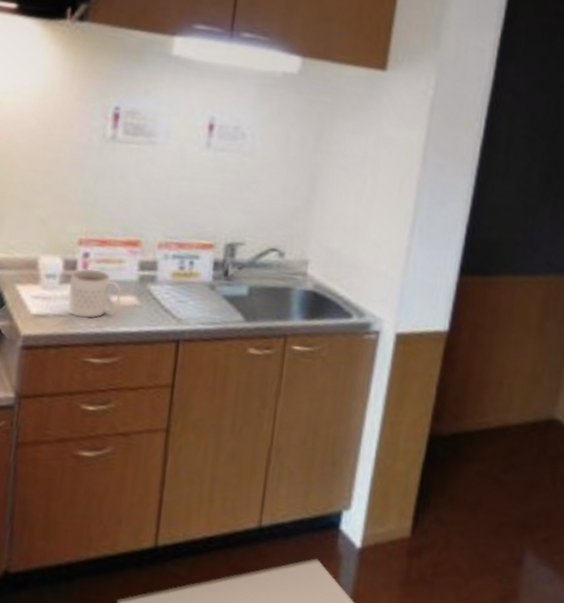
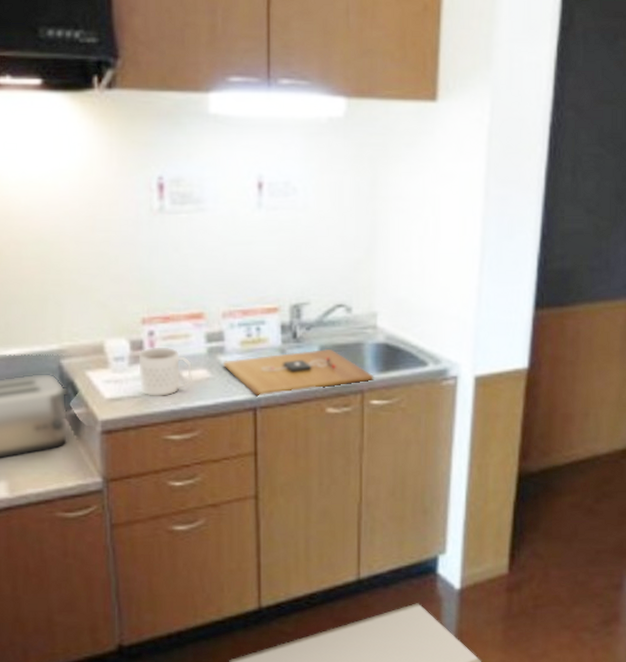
cutting board: none [152,289,299,330] -> present [222,349,374,397]

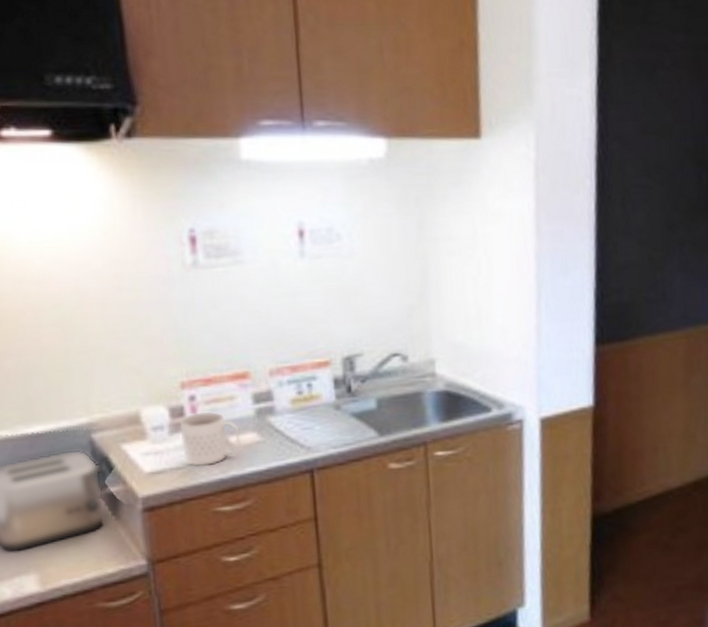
cutting board: present [222,349,374,397] -> none [273,401,437,457]

